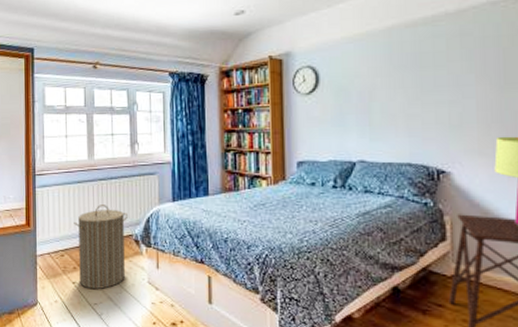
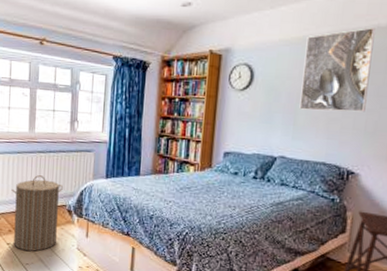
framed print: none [371,15,446,108] -> present [299,28,375,112]

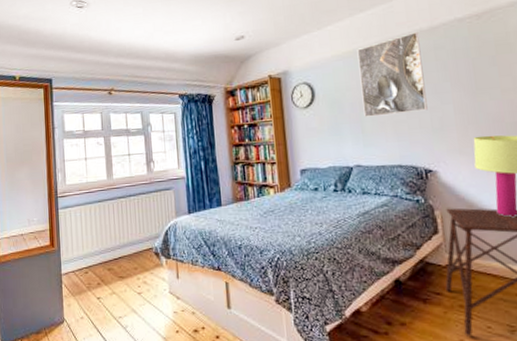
laundry hamper: present [11,175,63,252] -> none [96,221,147,304]

